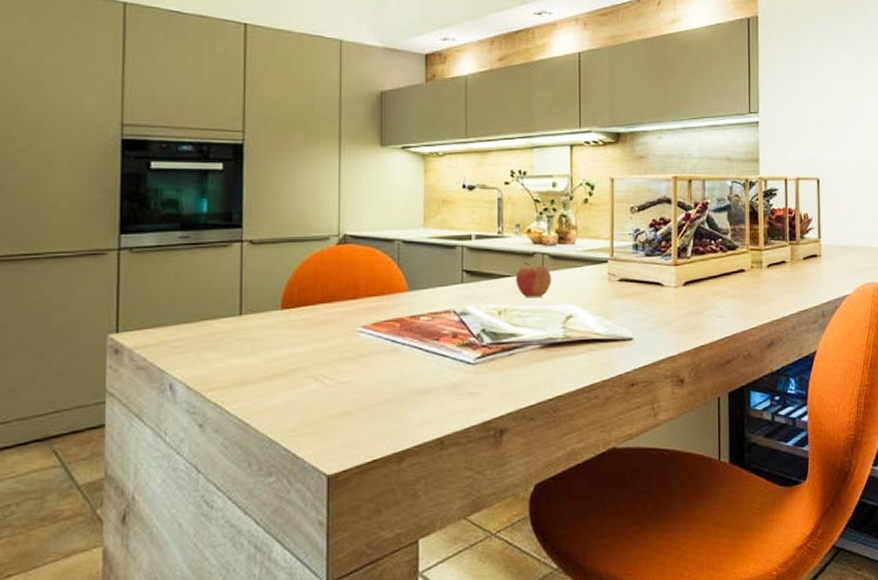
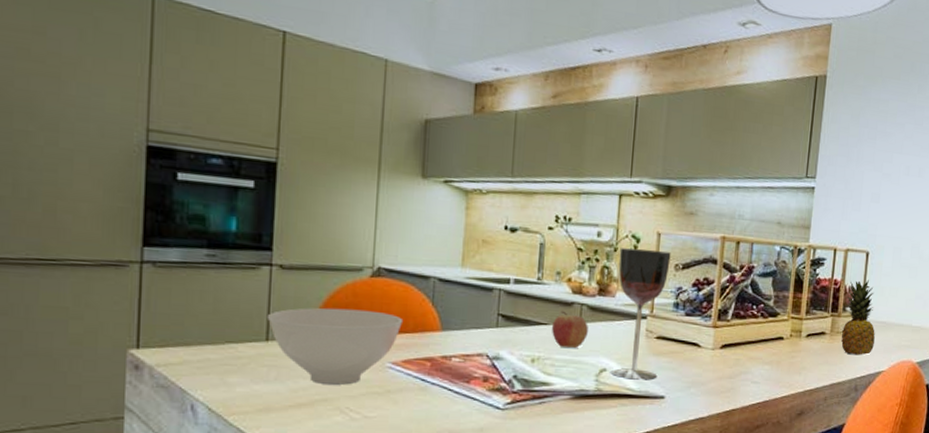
bowl: none [239,277,371,353] -> present [266,307,404,385]
wineglass: none [575,195,626,324] -> present [610,248,671,380]
fruit: none [802,206,836,281] -> present [840,280,875,356]

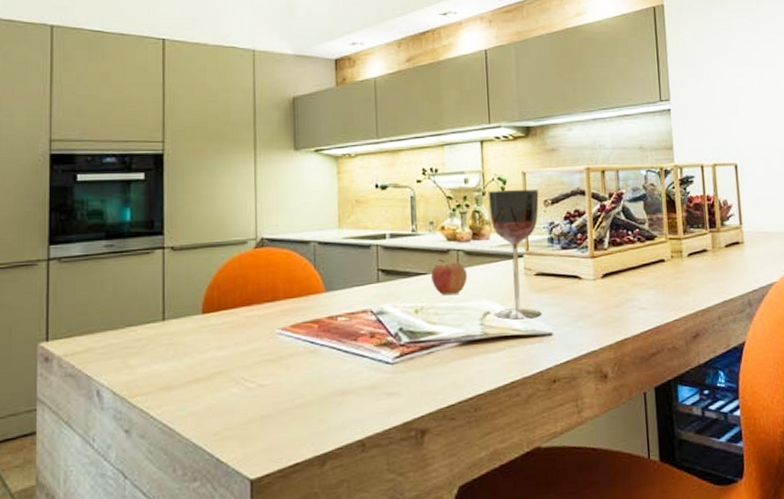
bowl: present [266,307,404,385] -> none [162,280,289,357]
fruit: present [840,280,875,356] -> none [723,192,761,269]

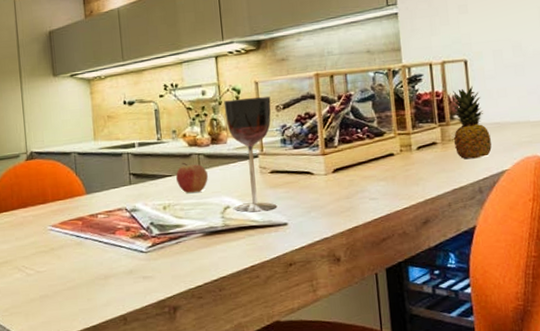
fruit: none [723,192,761,269] -> present [452,86,492,160]

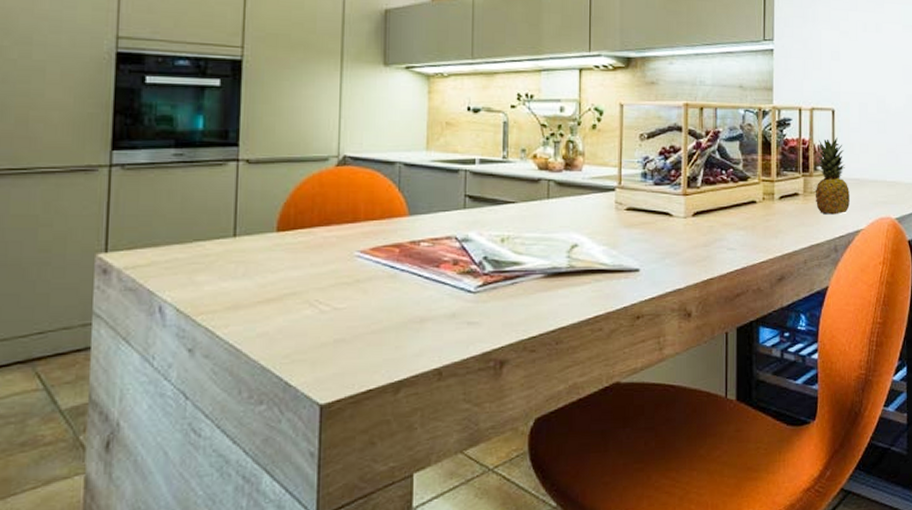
fruit: present [176,162,208,193] -> none [520,188,557,225]
wineglass: present [223,96,277,212] -> none [582,120,635,254]

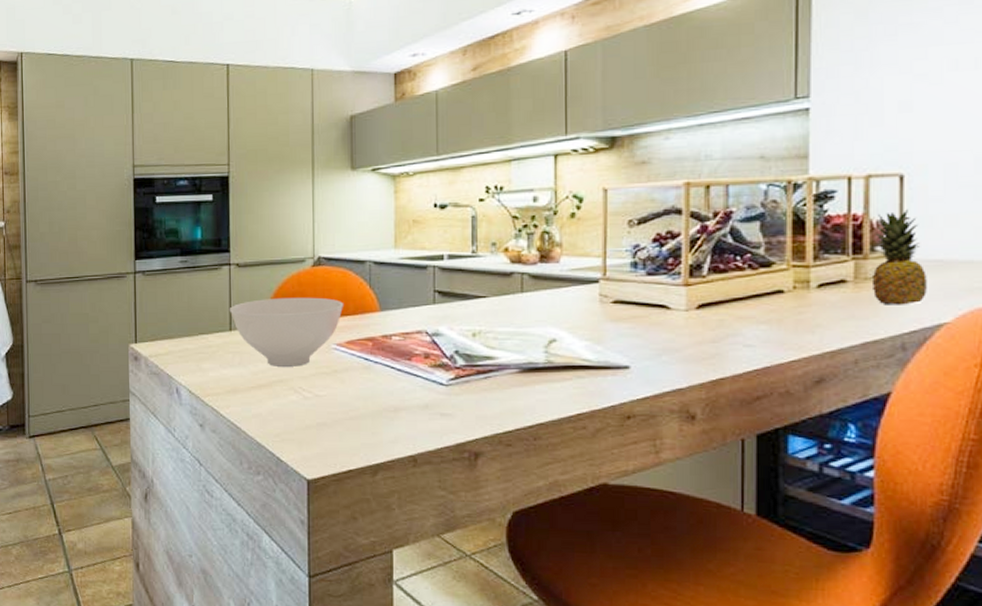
bowl: none [234,199,371,277] -> present [229,297,344,367]

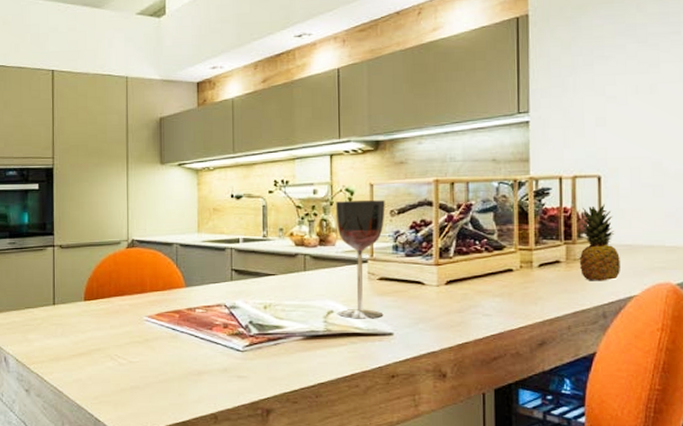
bowl: present [229,297,344,367] -> none [52,275,155,337]
wineglass: none [560,207,622,349] -> present [335,199,385,319]

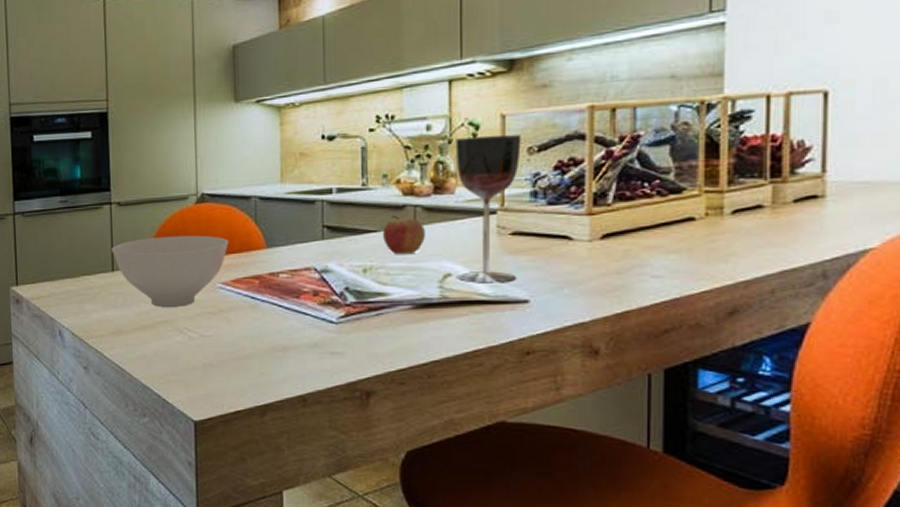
bowl: none [52,275,155,337] -> present [111,235,230,307]
fruit: none [280,262,313,294] -> present [383,215,425,254]
fruit: present [579,204,620,281] -> none [790,128,851,231]

